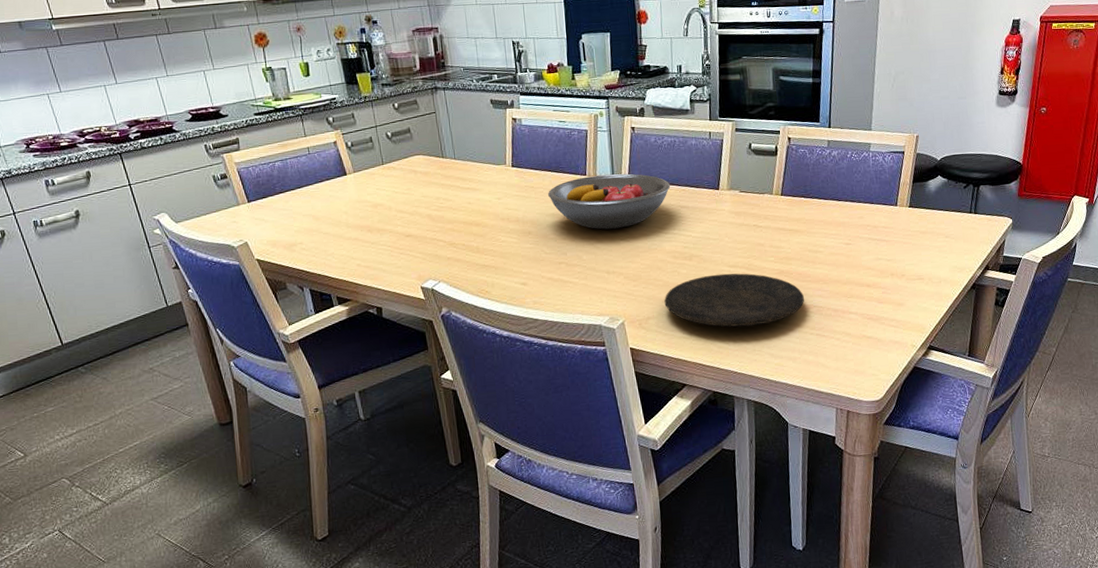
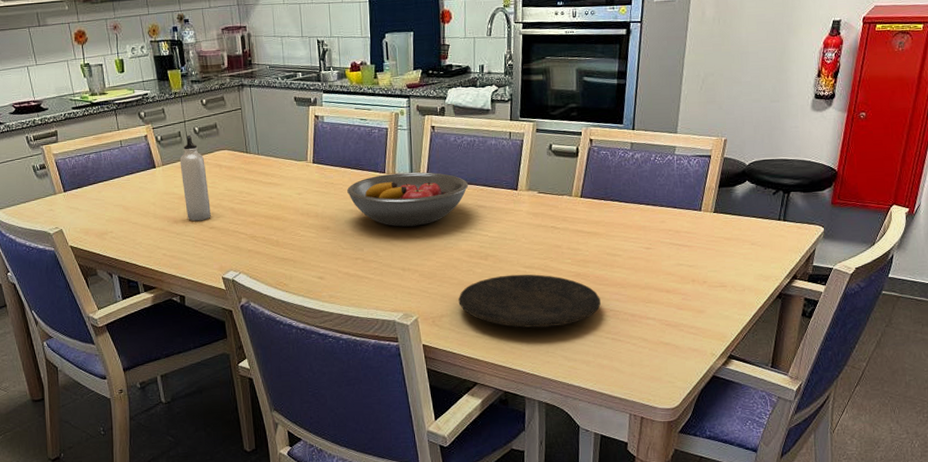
water bottle: none [372,140,407,230] -> present [179,134,211,222]

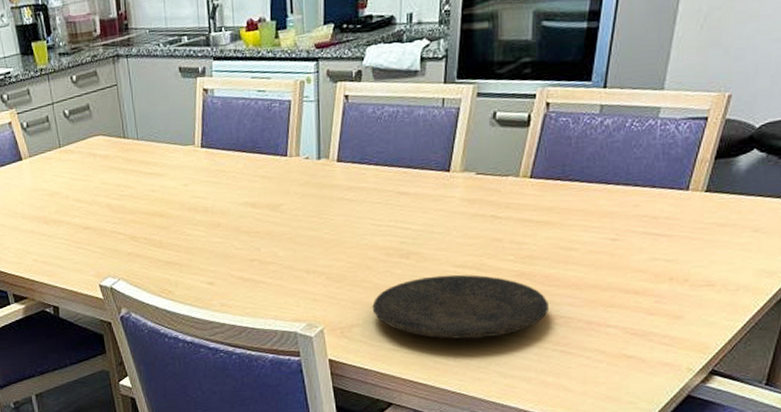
water bottle: present [179,134,211,222] -> none [48,119,85,222]
fruit bowl: present [347,172,469,227] -> none [242,153,389,221]

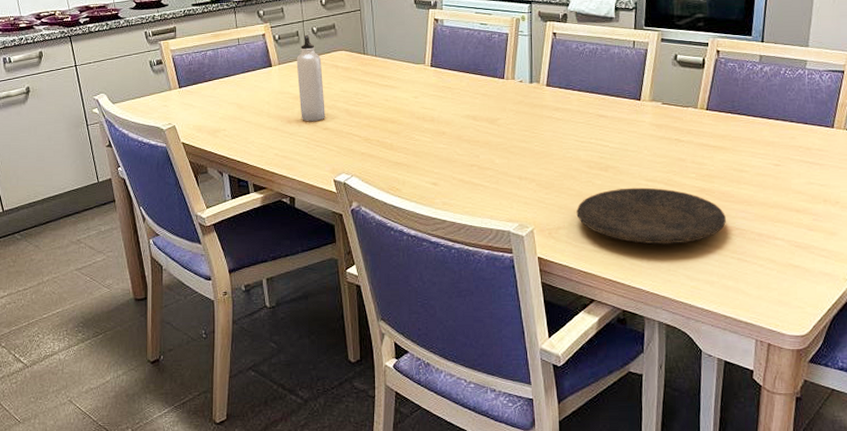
water bottle: none [48,119,85,222] -> present [296,34,325,122]

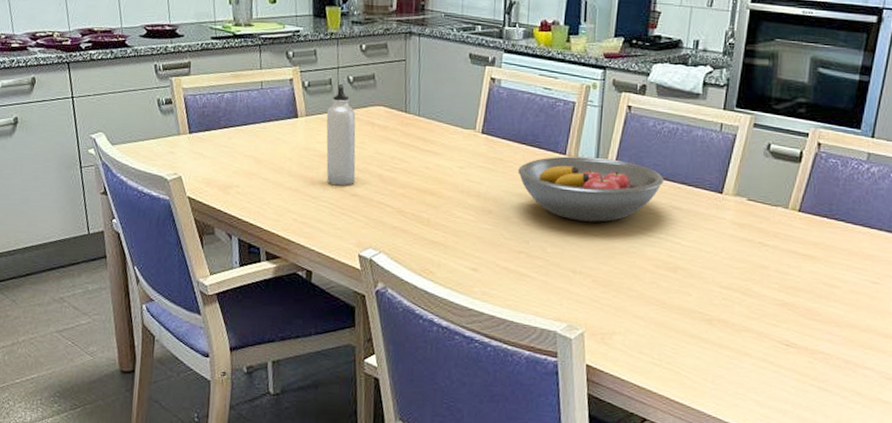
fruit bowl: none [465,78,590,134] -> present [518,156,664,222]
plate: present [576,187,726,245] -> none [635,293,809,364]

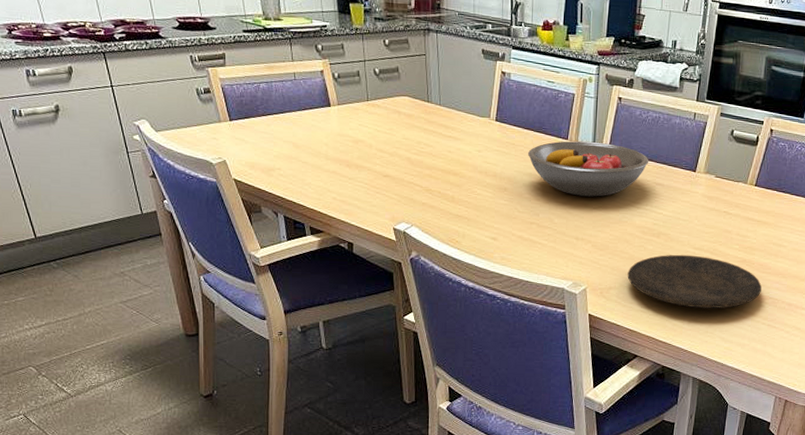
water bottle: present [326,83,356,186] -> none [357,75,386,168]
plate: none [635,293,809,364] -> present [627,254,762,309]

